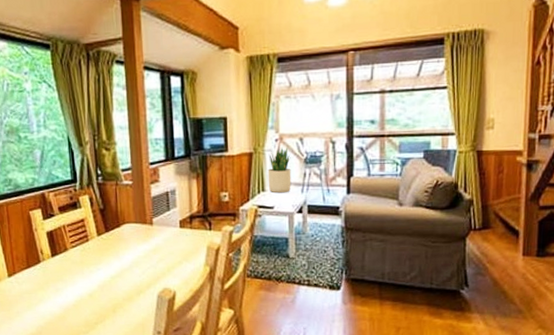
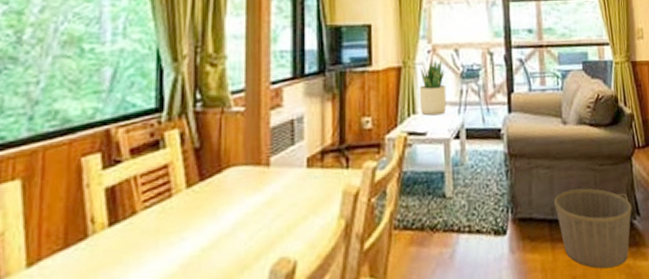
basket: none [385,260,461,325] -> present [554,188,632,269]

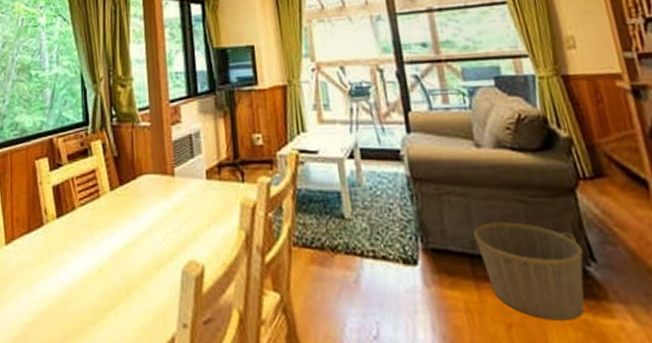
planter: present [419,59,447,116] -> none [305,77,337,134]

